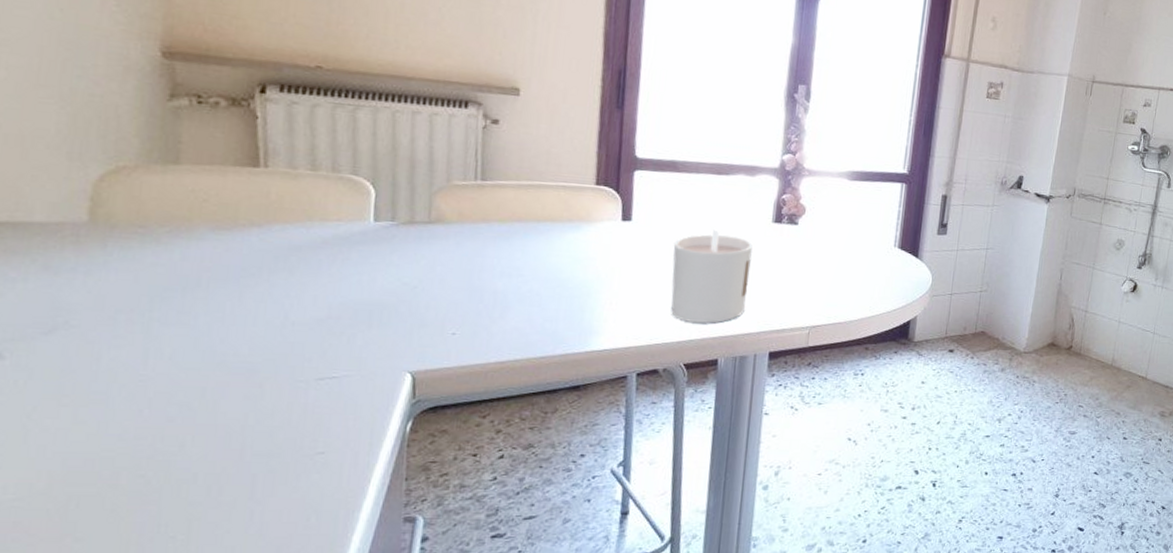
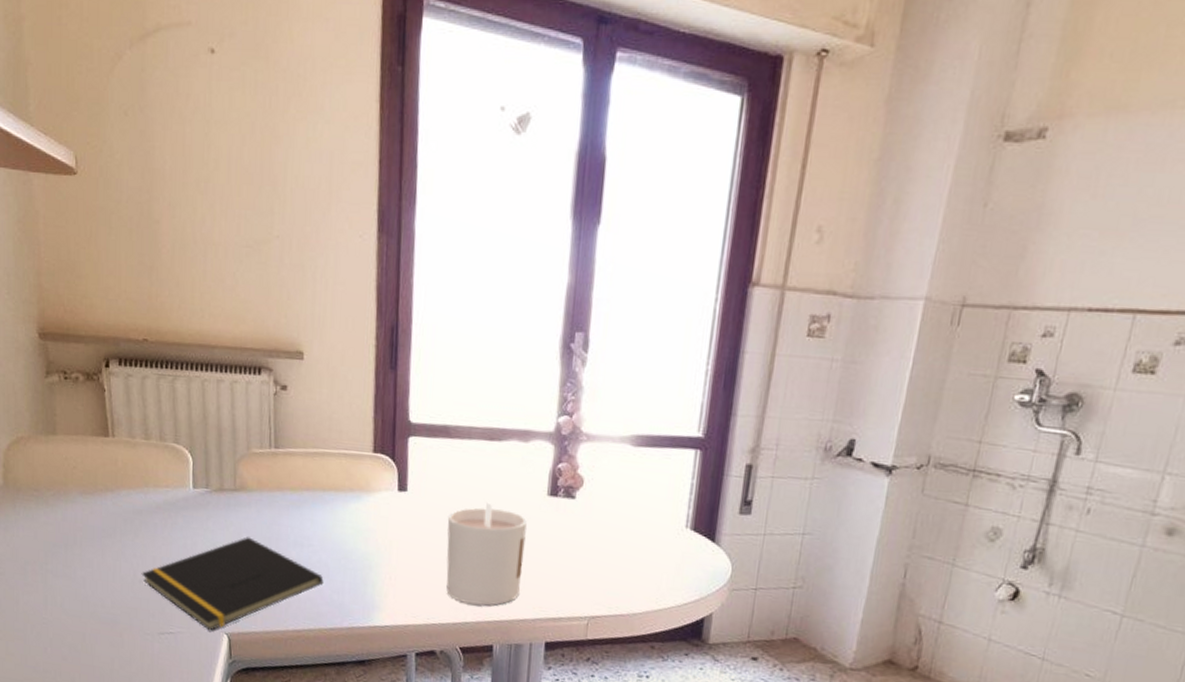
notepad: none [295,270,535,371] -> present [141,537,324,631]

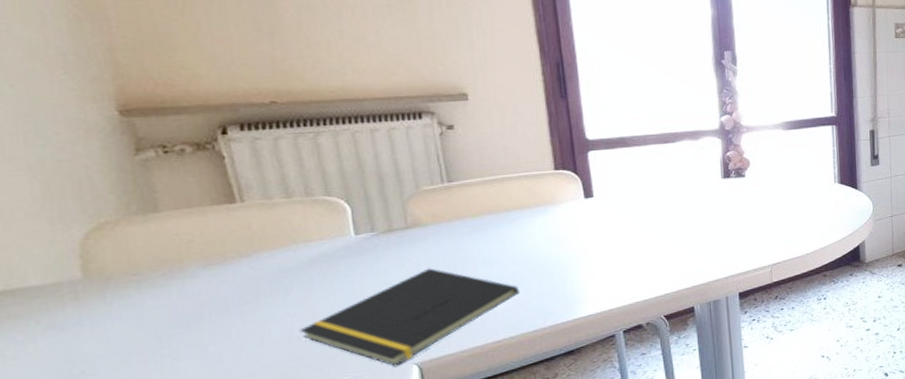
candle: present [446,502,527,606] -> none [637,193,710,279]

